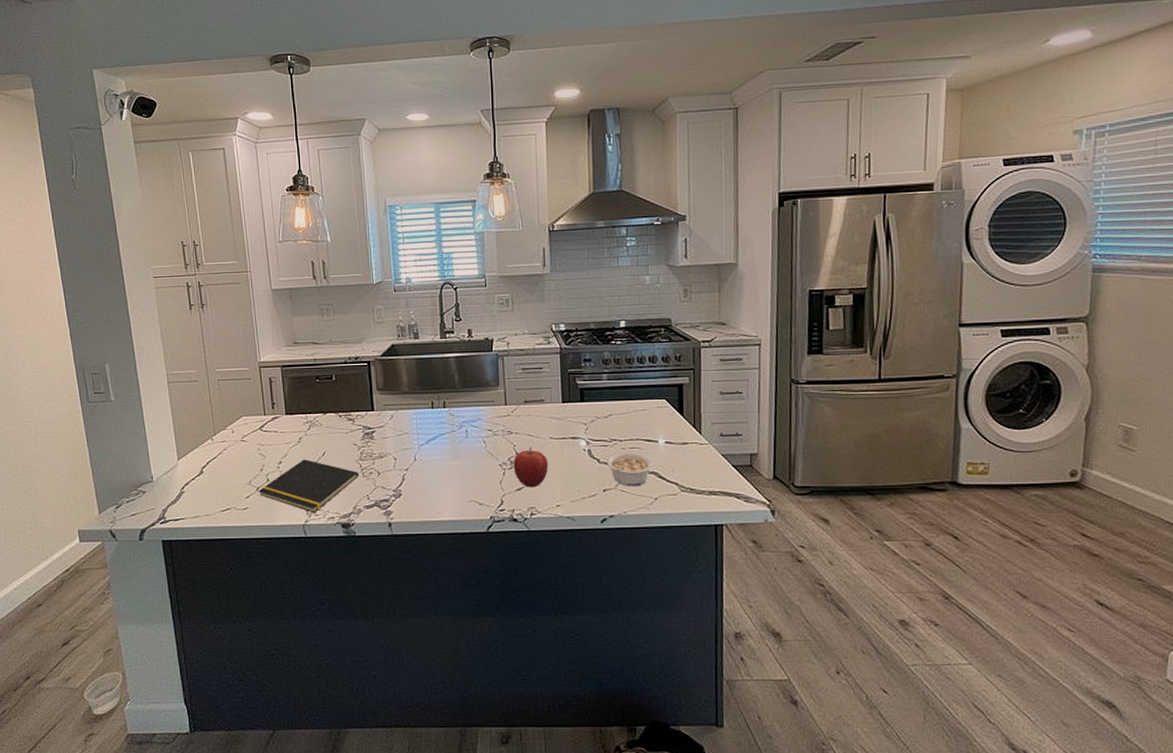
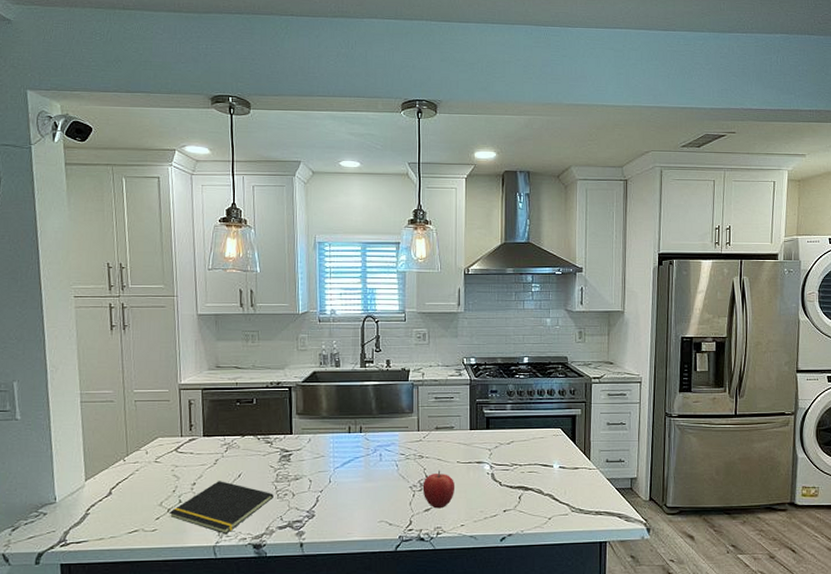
legume: present [606,452,654,487] -> none [507,475,549,508]

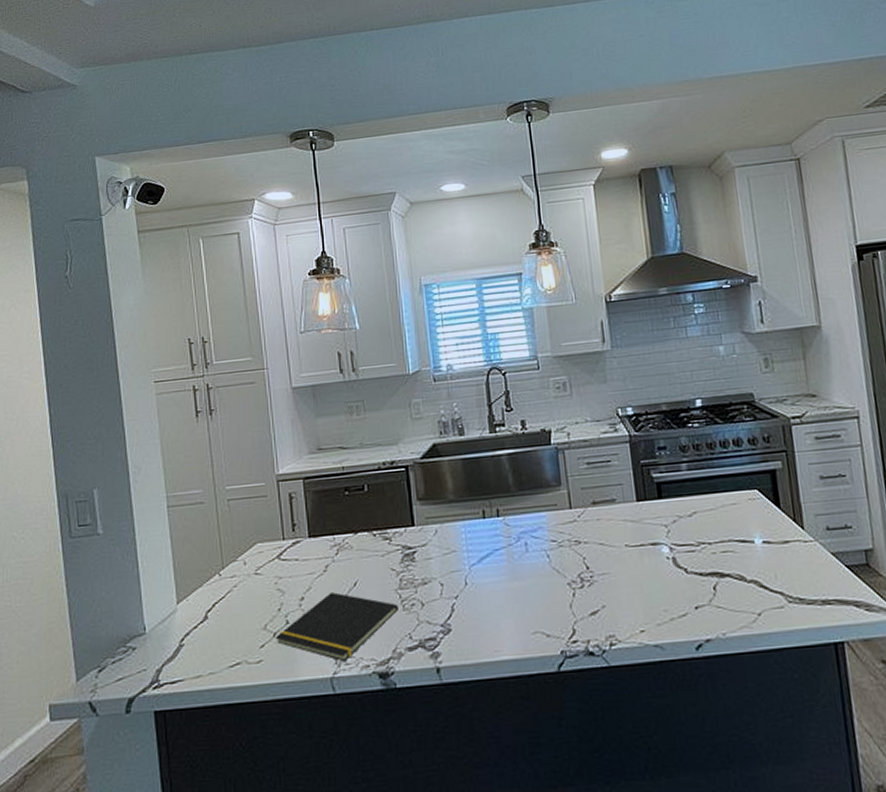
fruit: present [422,470,456,509] -> none [583,558,627,611]

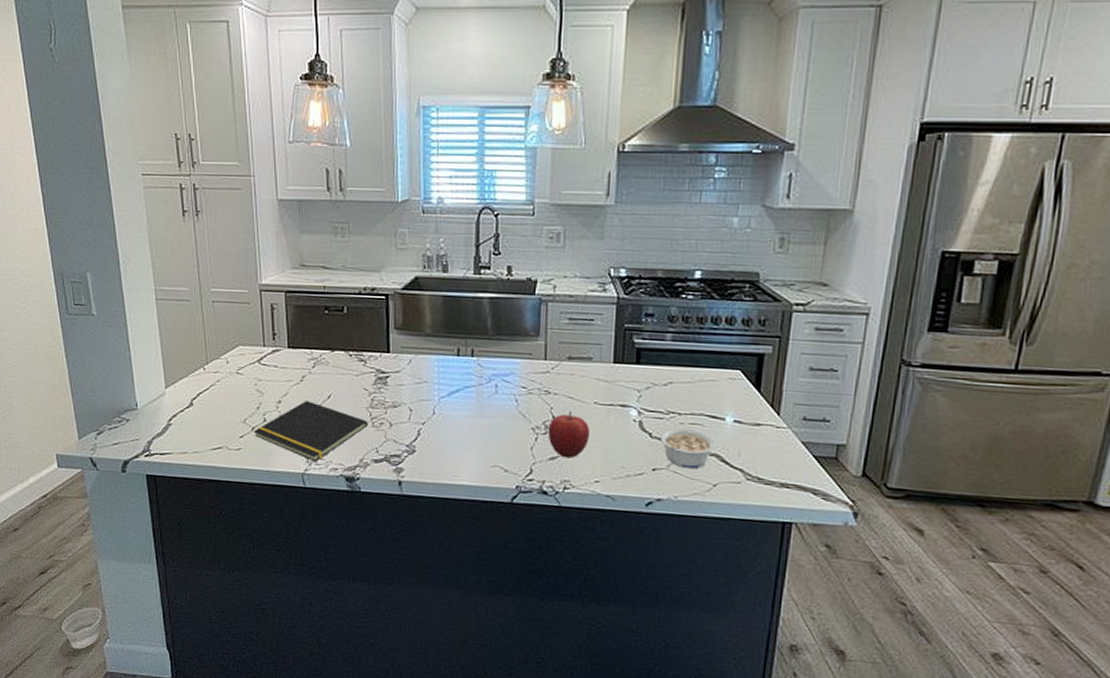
fruit: none [583,558,627,611] -> present [547,411,591,459]
legume: none [694,556,752,601] -> present [659,427,717,469]

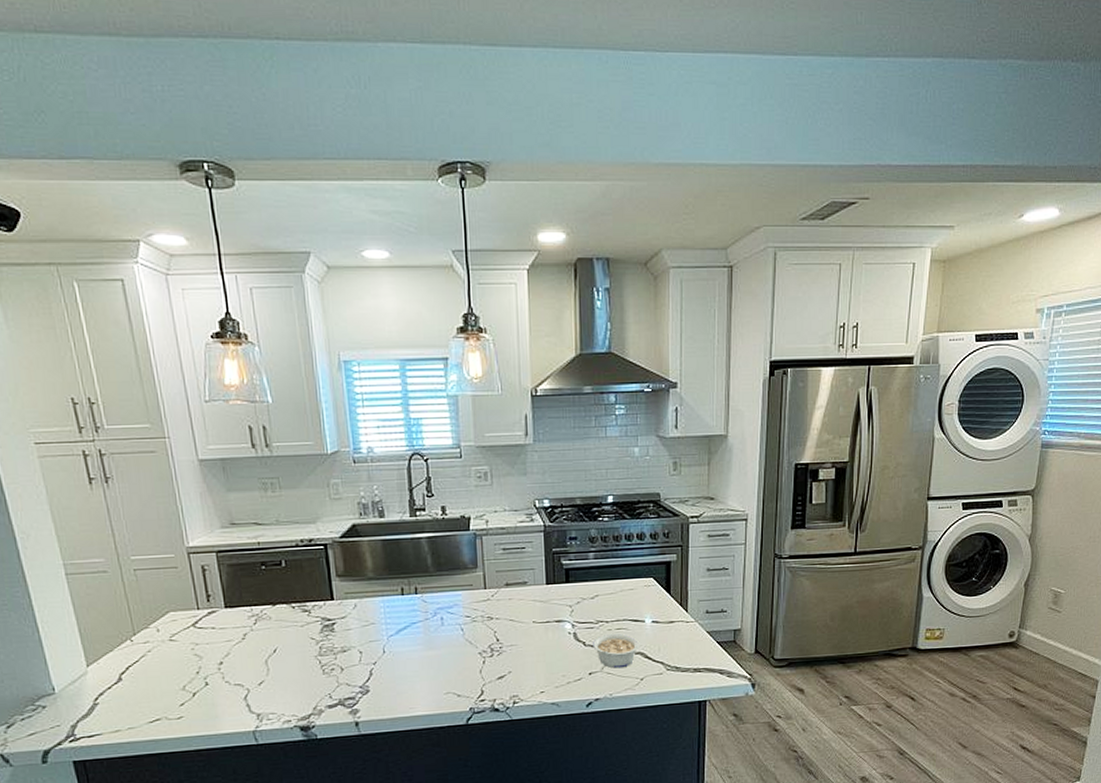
notepad: present [253,401,368,462] -> none [195,658,318,718]
fruit: present [547,411,591,459] -> none [493,632,532,676]

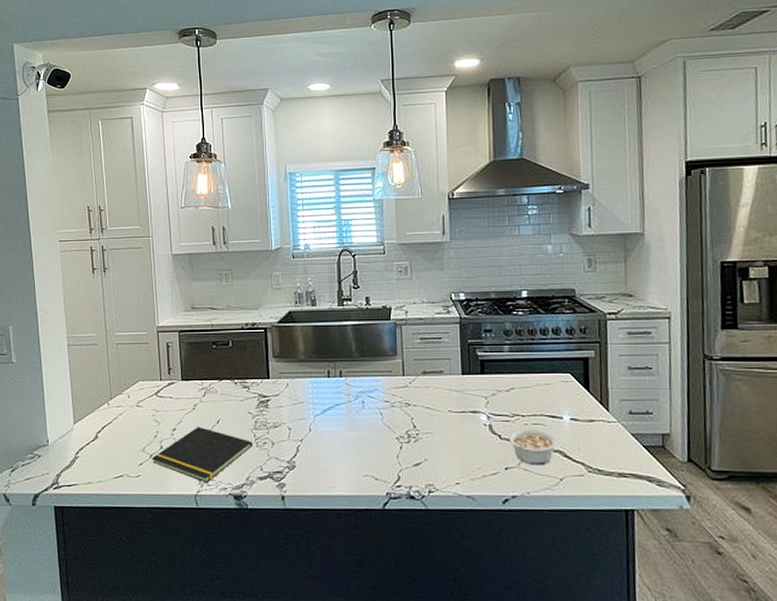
notepad: none [195,658,318,718] -> present [151,427,253,484]

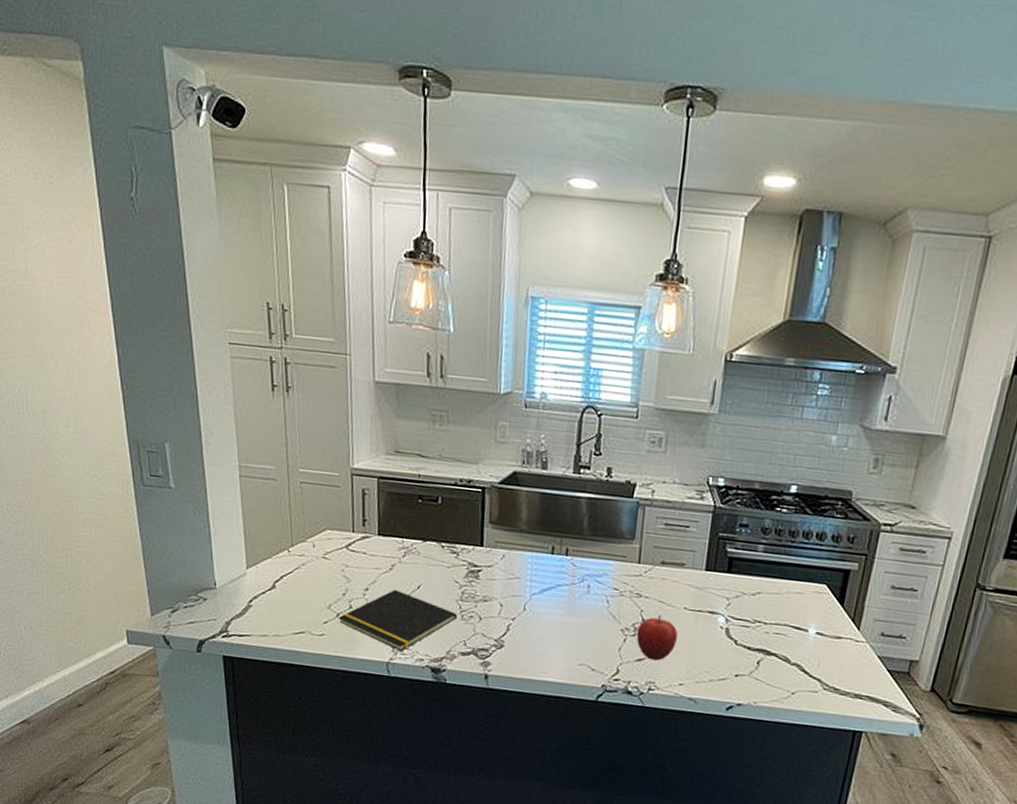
fruit: none [410,420,448,464] -> present [636,614,678,661]
legume: present [507,428,559,466] -> none [744,636,799,677]

